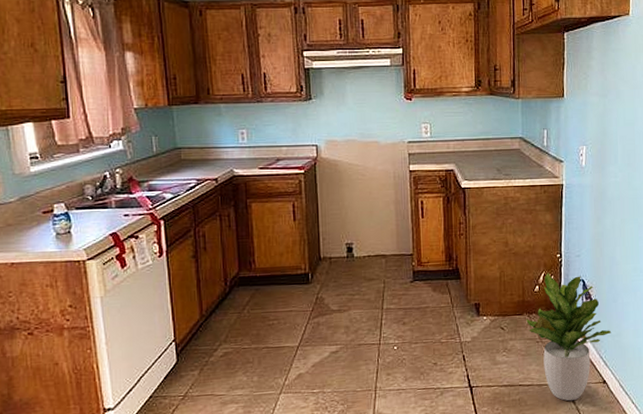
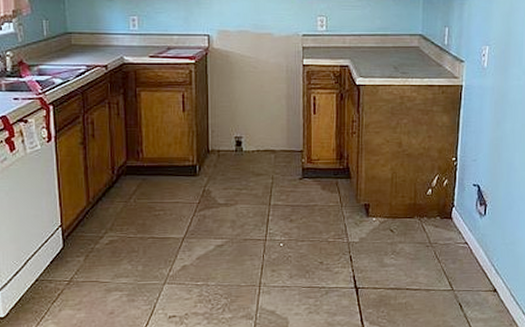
potted plant: present [526,273,612,401] -> none [417,176,505,308]

